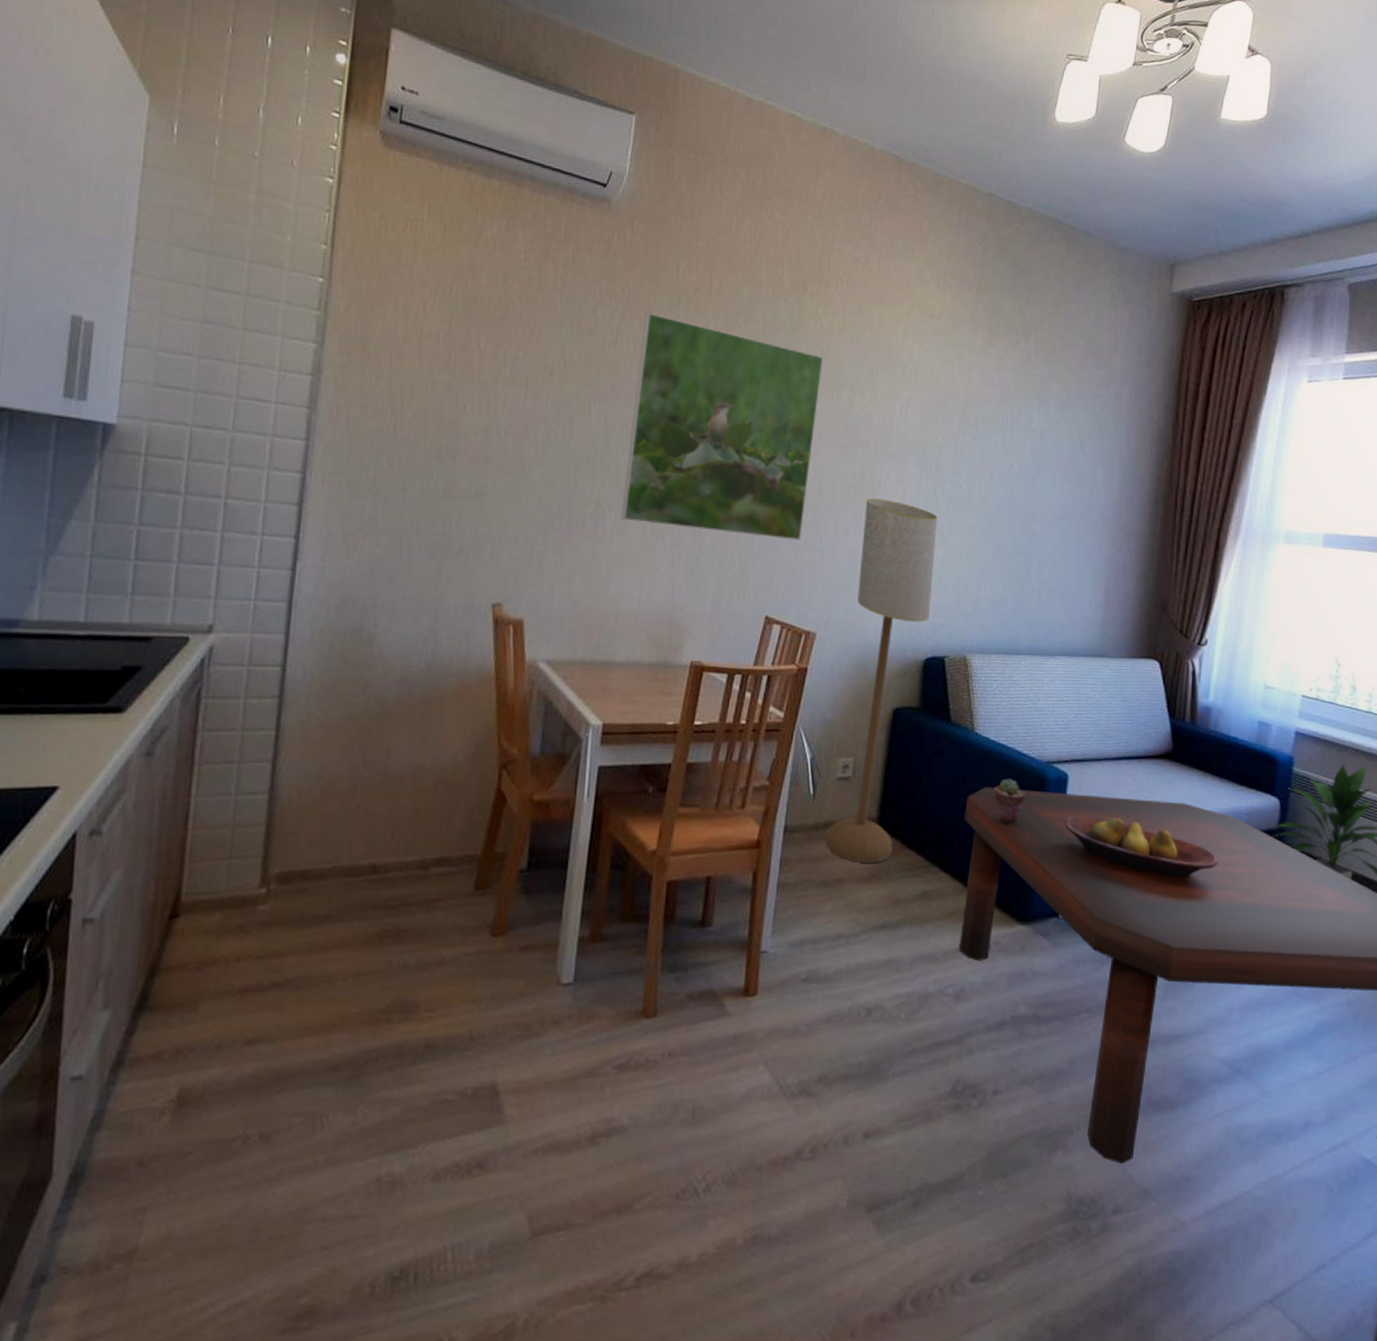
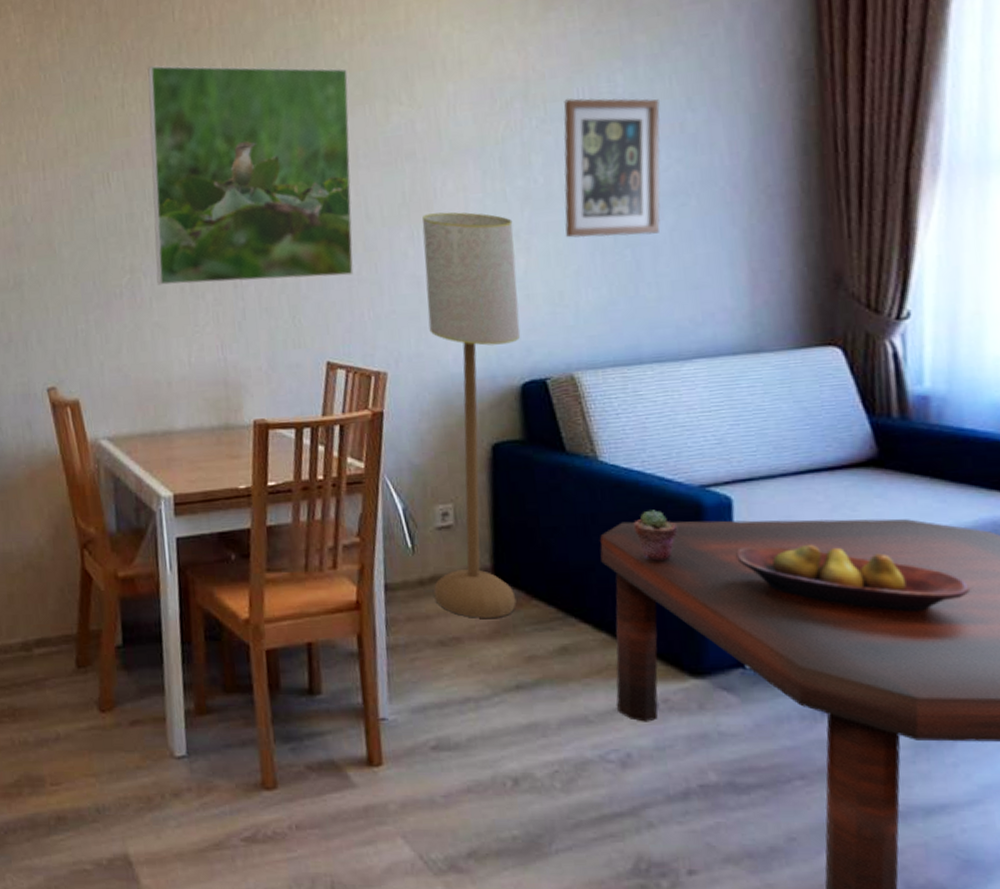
wall art: none [976,423,1061,548] -> present [563,98,661,238]

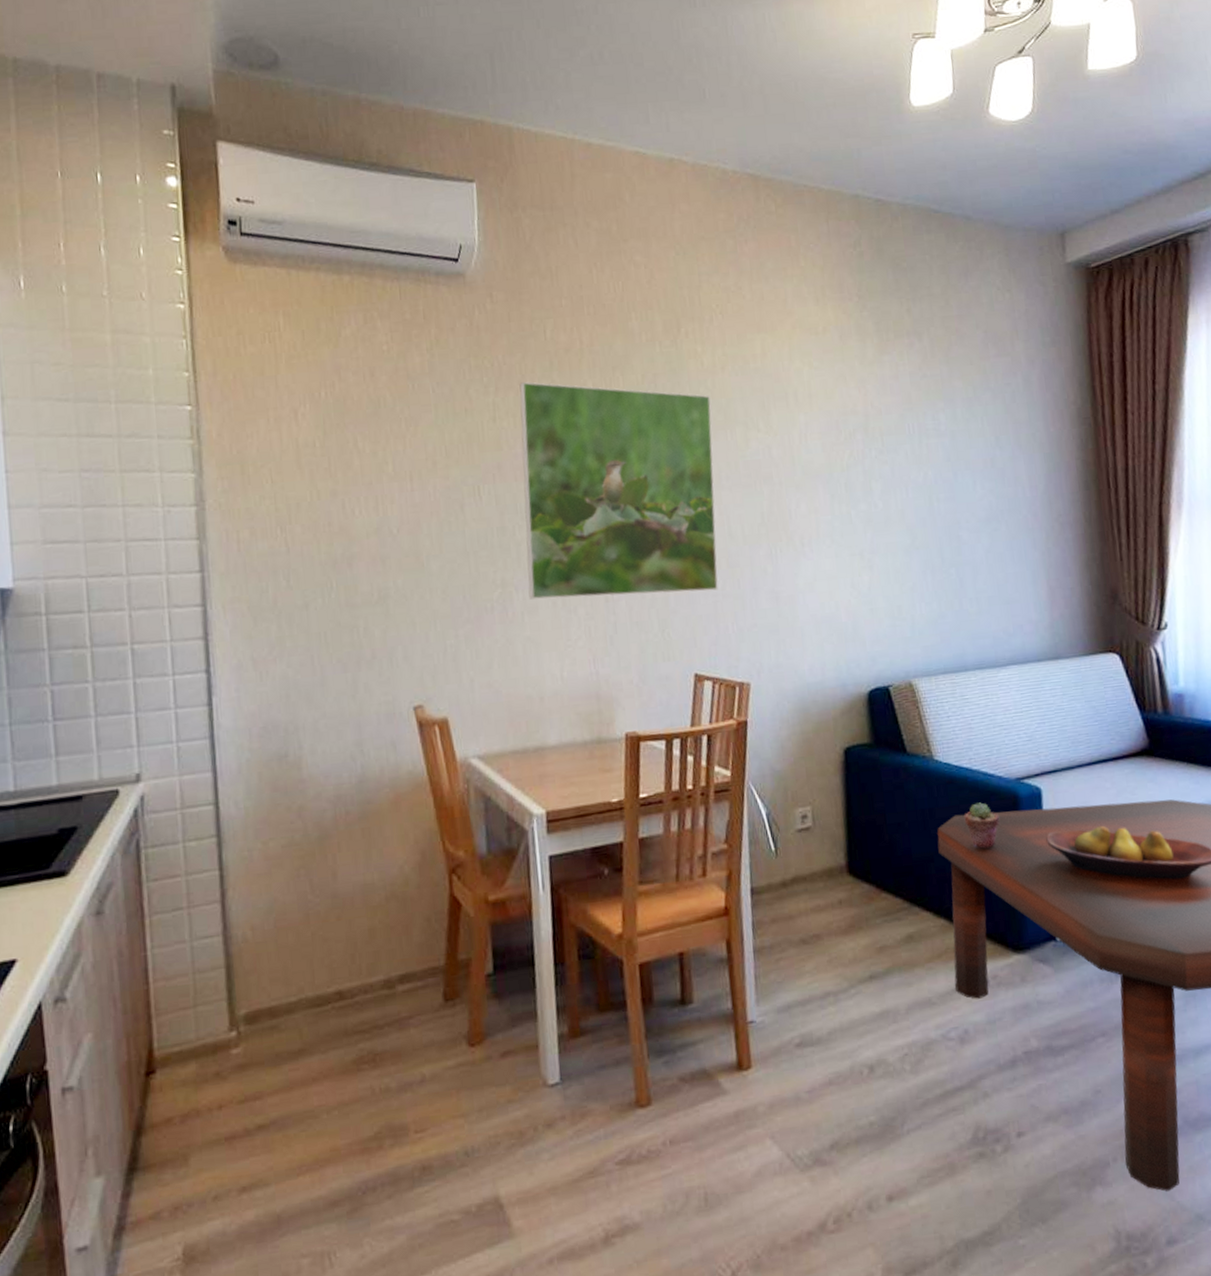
floor lamp: present [422,212,520,618] -> none [779,532,868,915]
wall art: present [563,98,661,238] -> none [898,433,978,558]

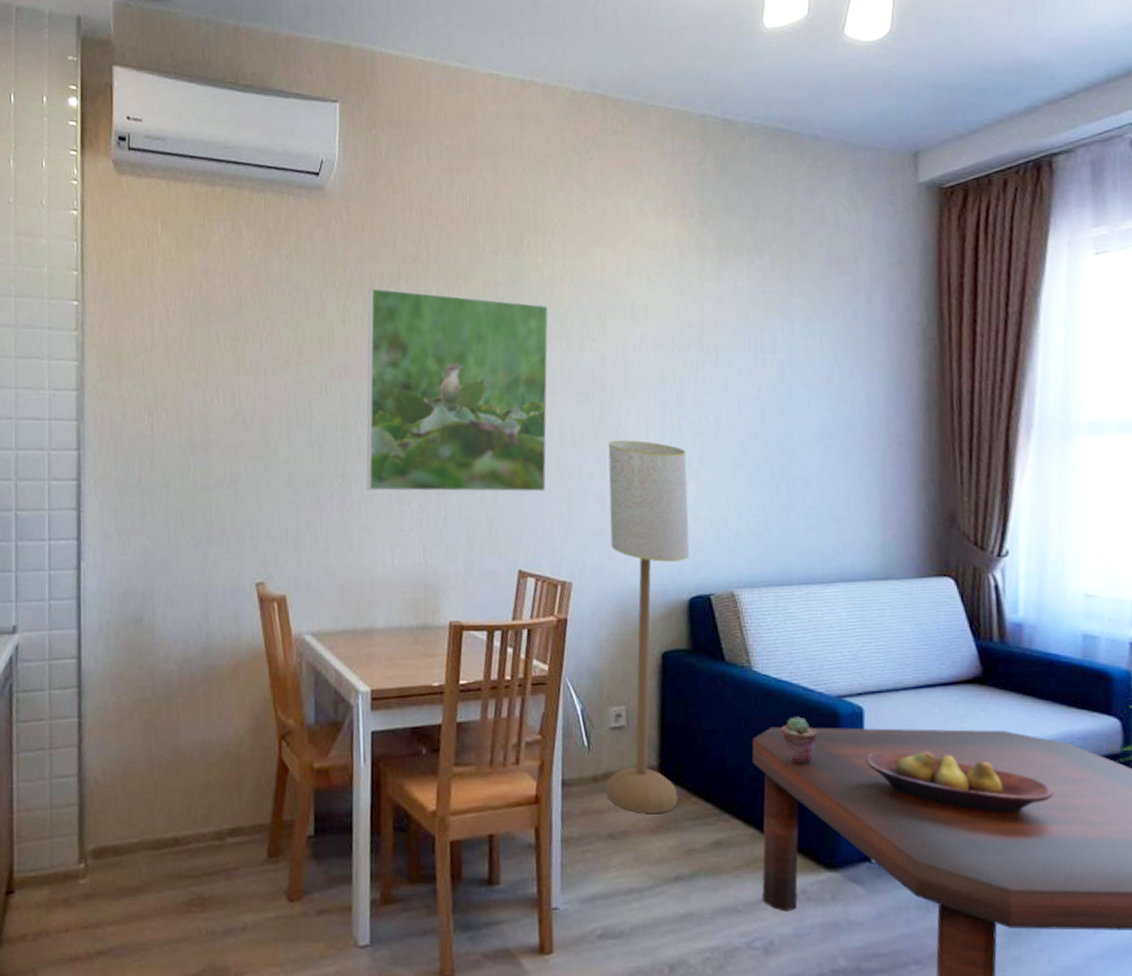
floor lamp: none [779,532,868,915] -> present [606,440,690,813]

